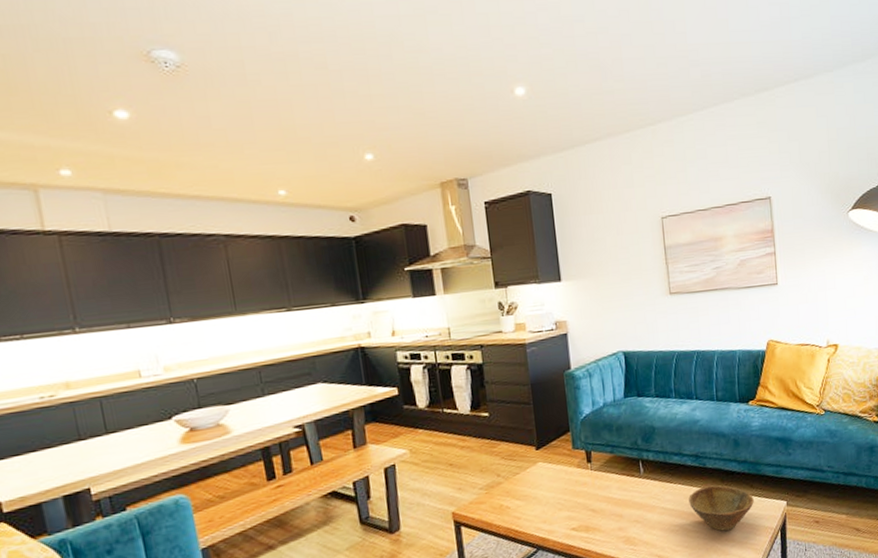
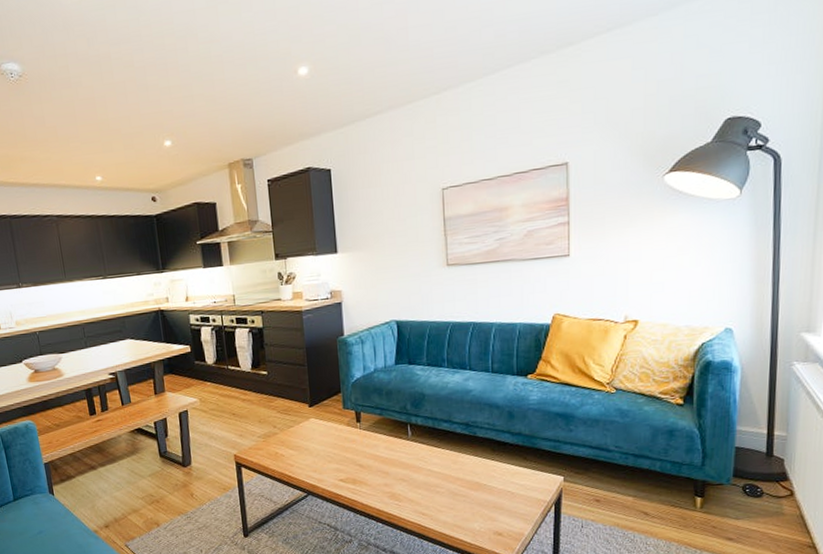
bowl: present [688,485,754,531] -> none [456,454,527,499]

